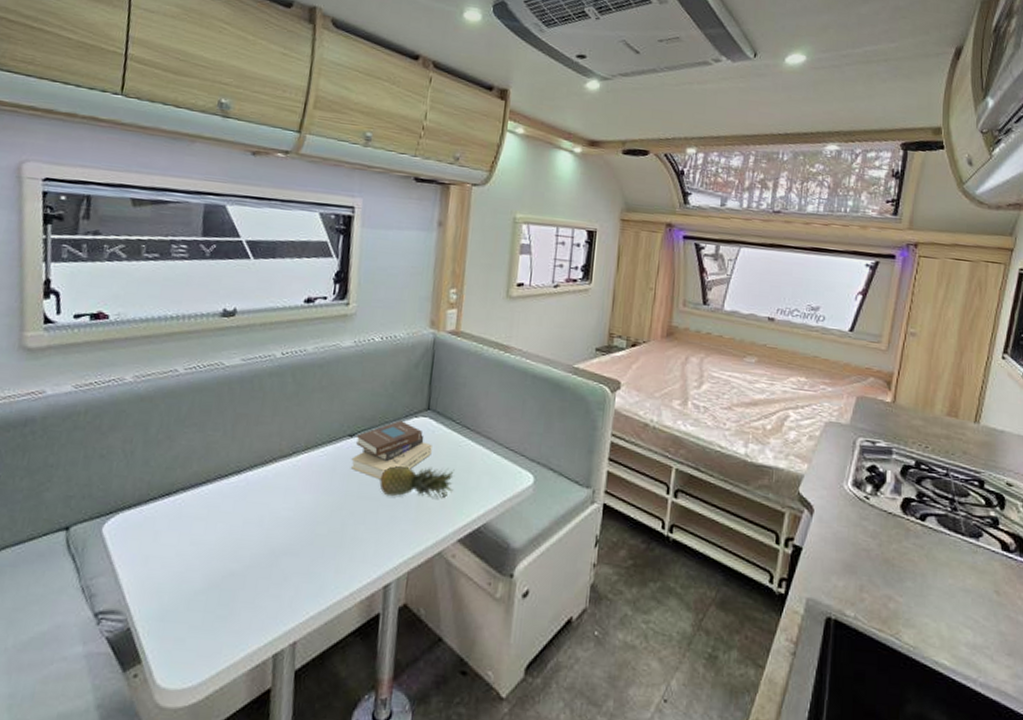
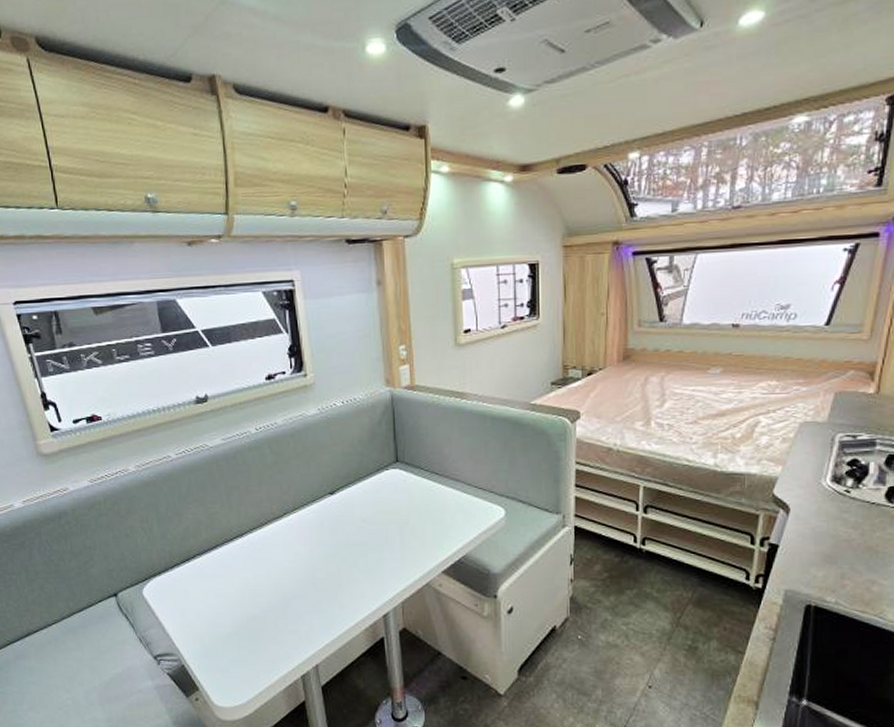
books: present [351,420,432,480] -> none [335,475,406,528]
fruit: present [379,466,455,499] -> none [364,512,432,541]

